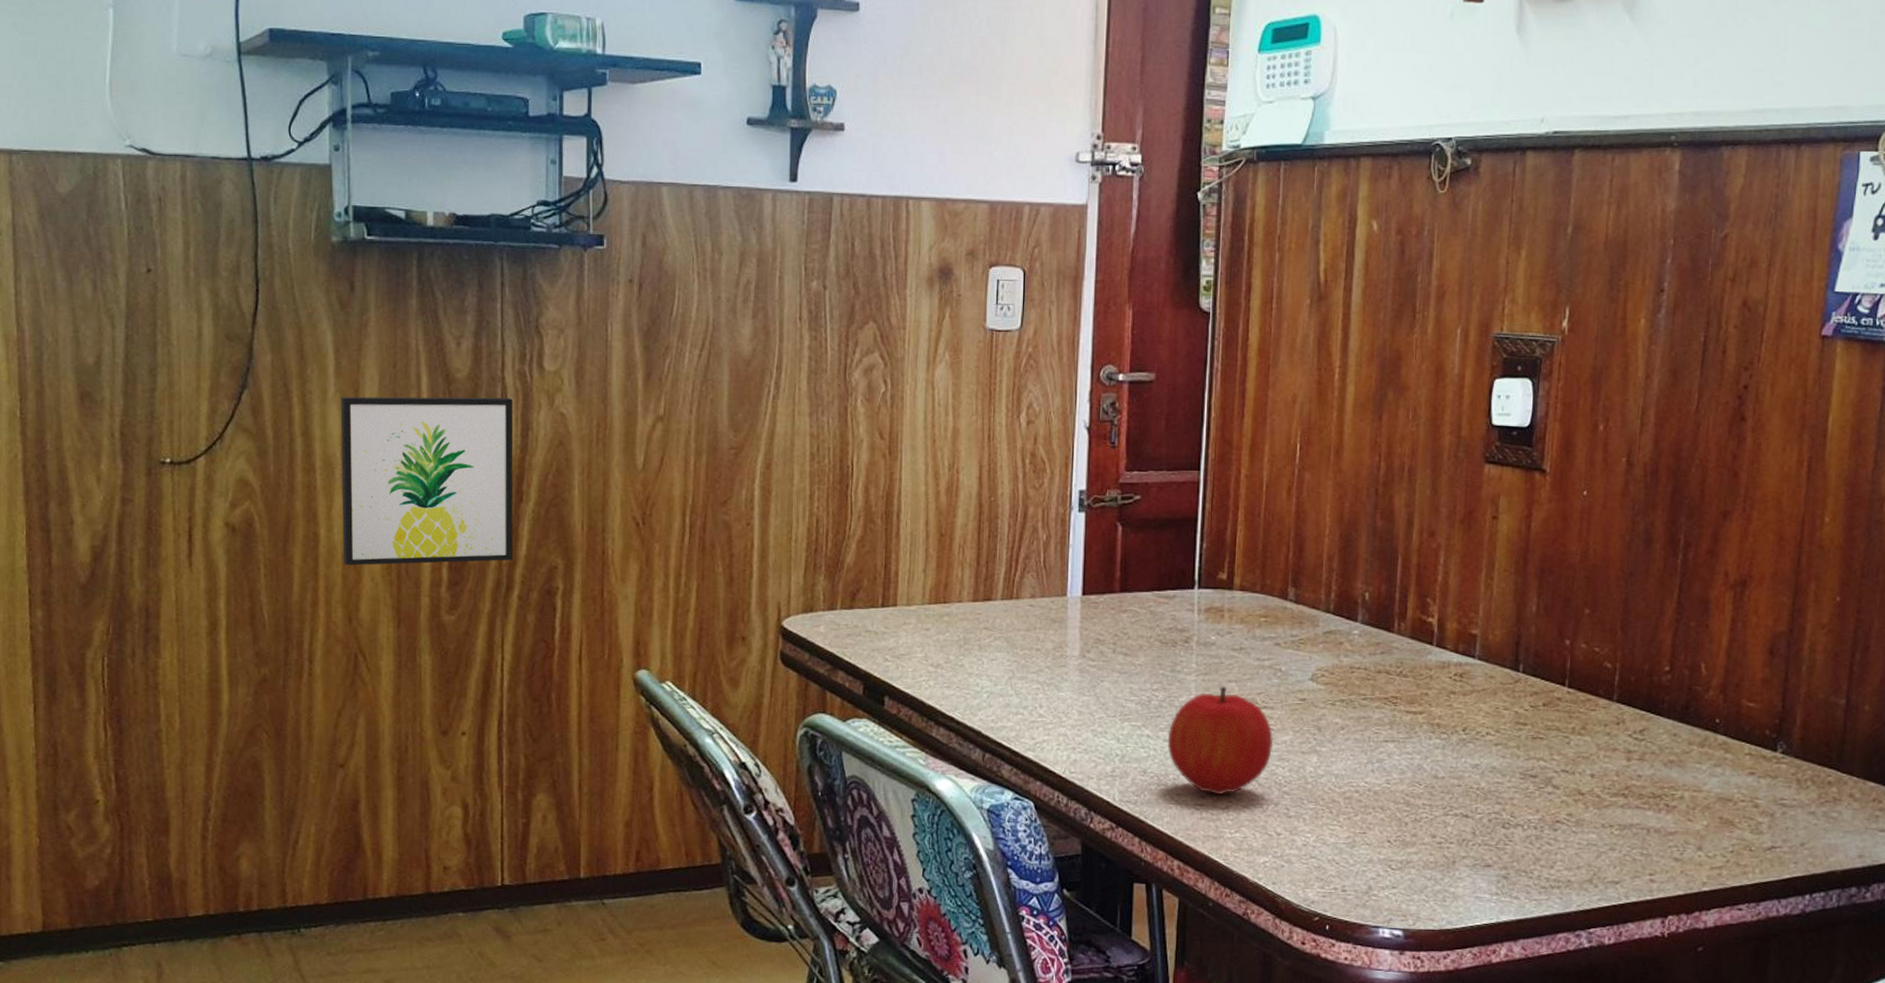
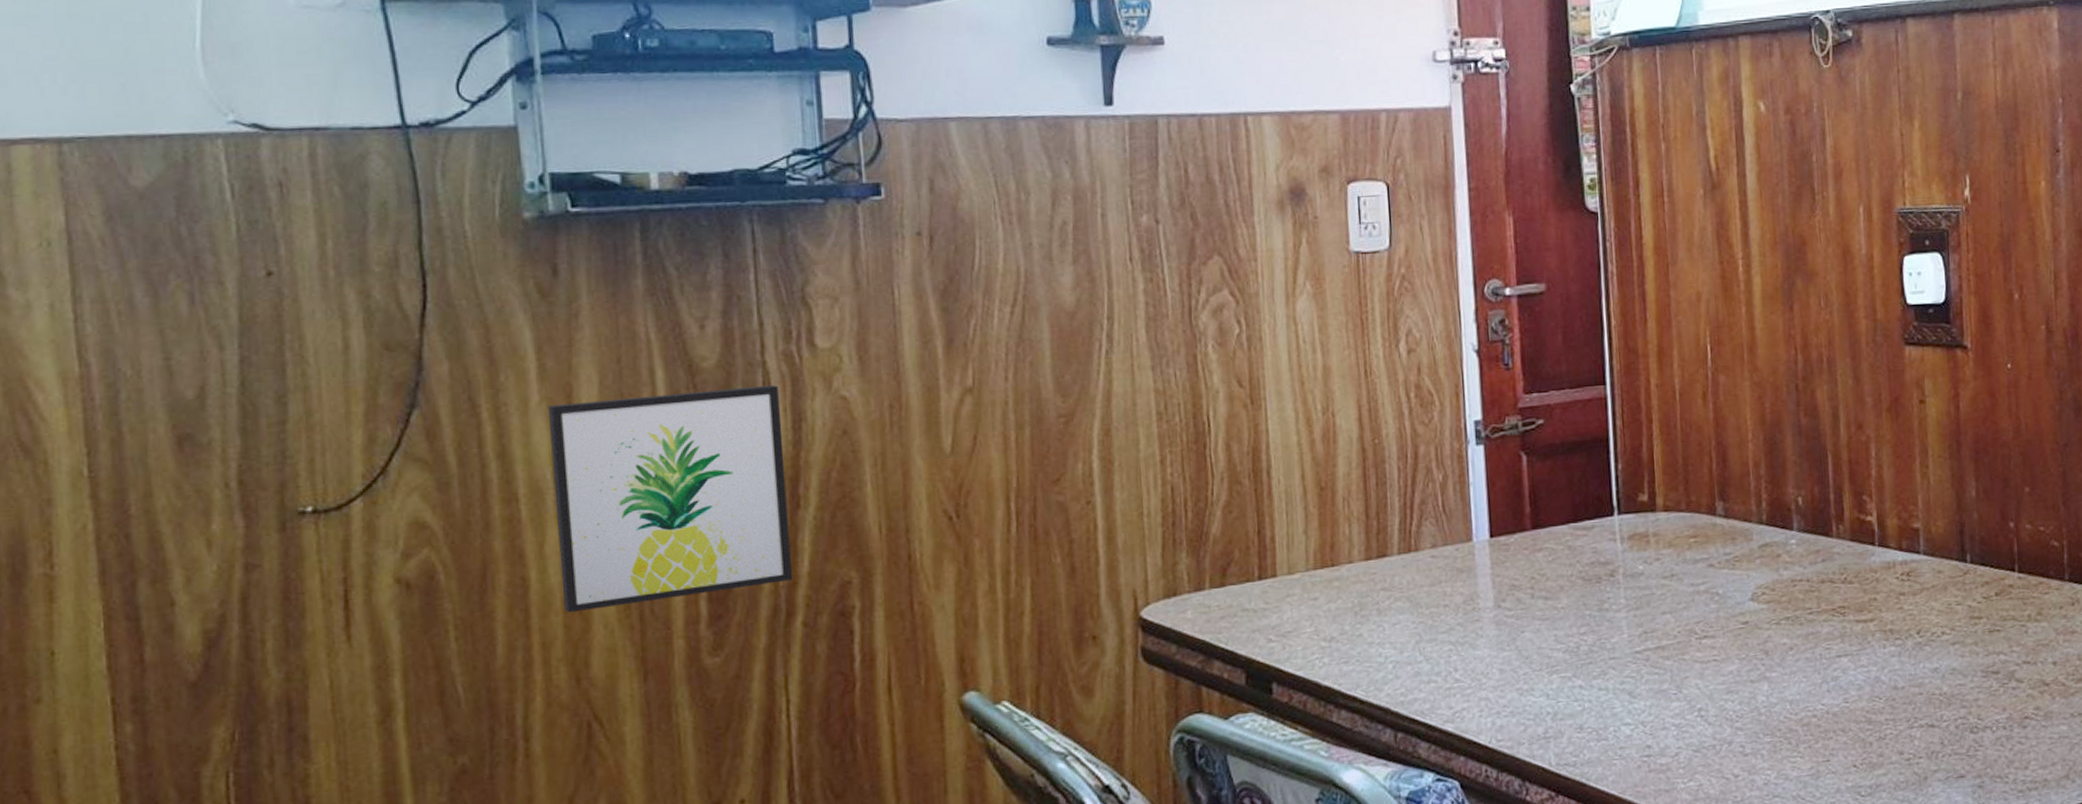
fruit: present [1167,686,1274,795] -> none [1602,619,1720,742]

